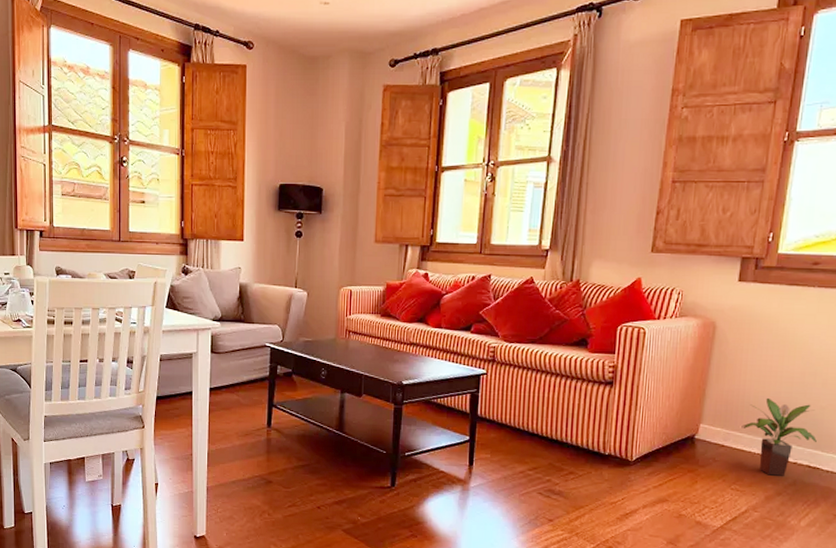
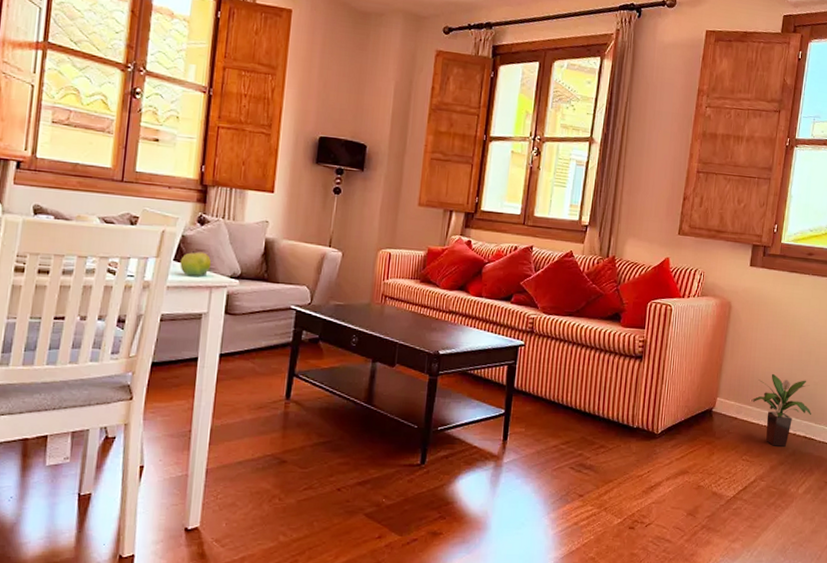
fruit: none [171,299,197,322] -> present [179,251,212,277]

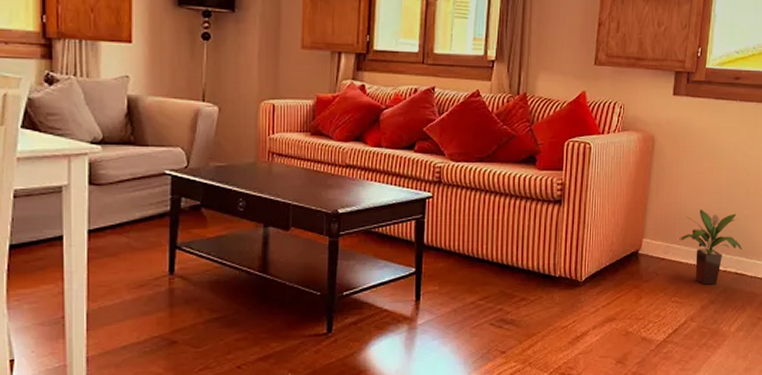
fruit: present [179,251,212,277] -> none [29,116,67,145]

